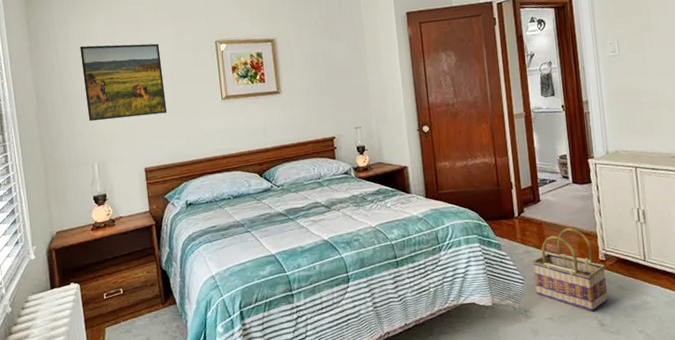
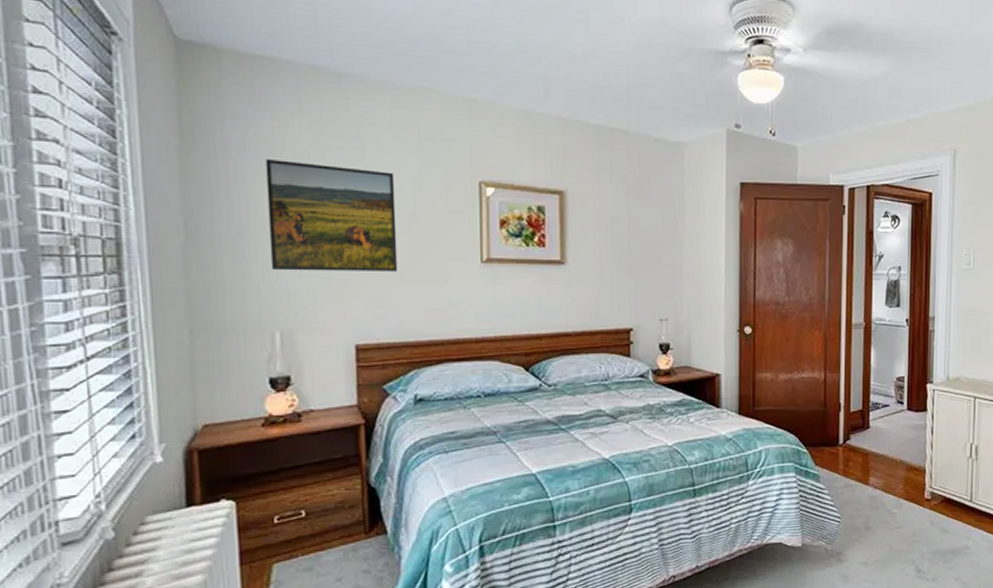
basket: present [531,227,608,312] -> none [852,460,931,557]

